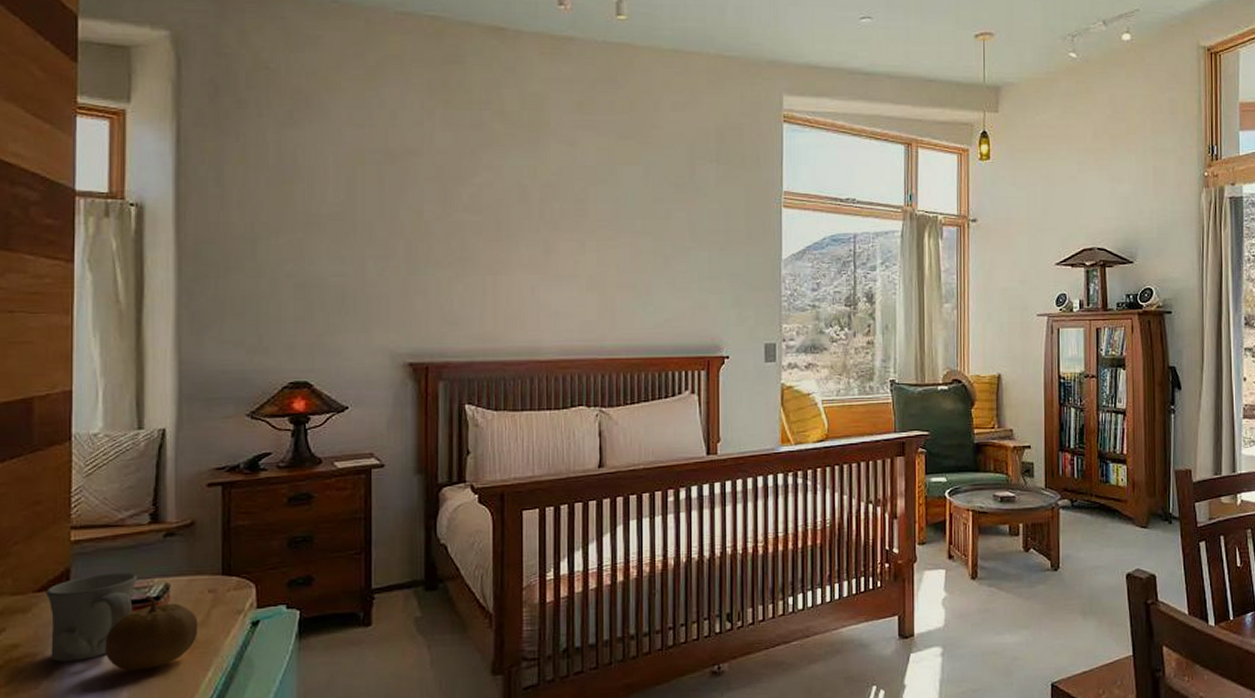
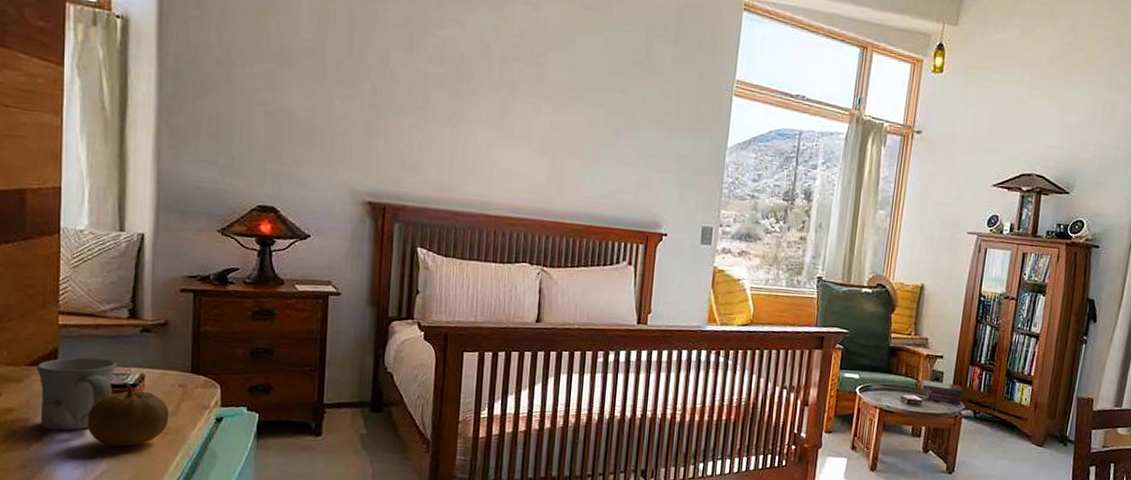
books: none [1012,473,1057,496] -> present [921,380,964,406]

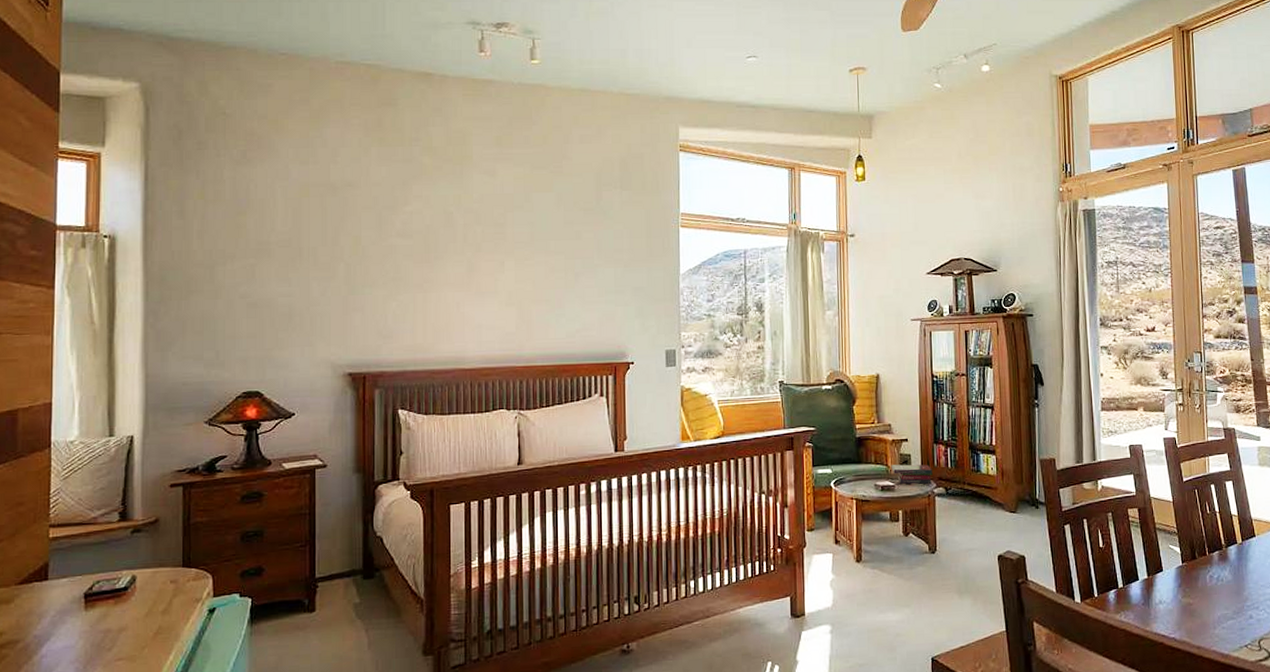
mug: present [37,357,117,431] -> none [27,566,108,648]
fruit: present [87,381,169,447] -> none [78,586,162,656]

